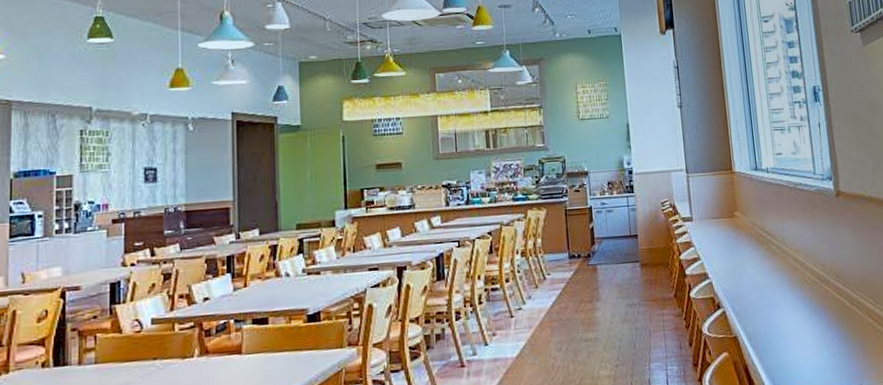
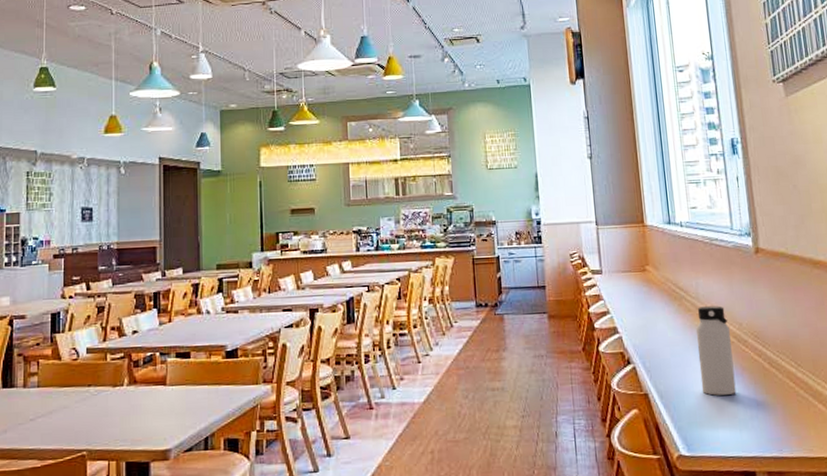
water bottle: none [782,248,820,335] -> present [696,305,736,396]

